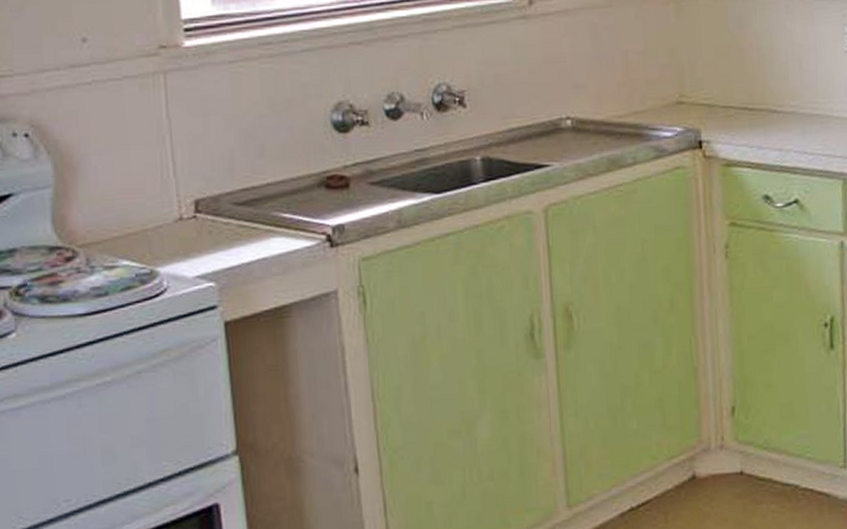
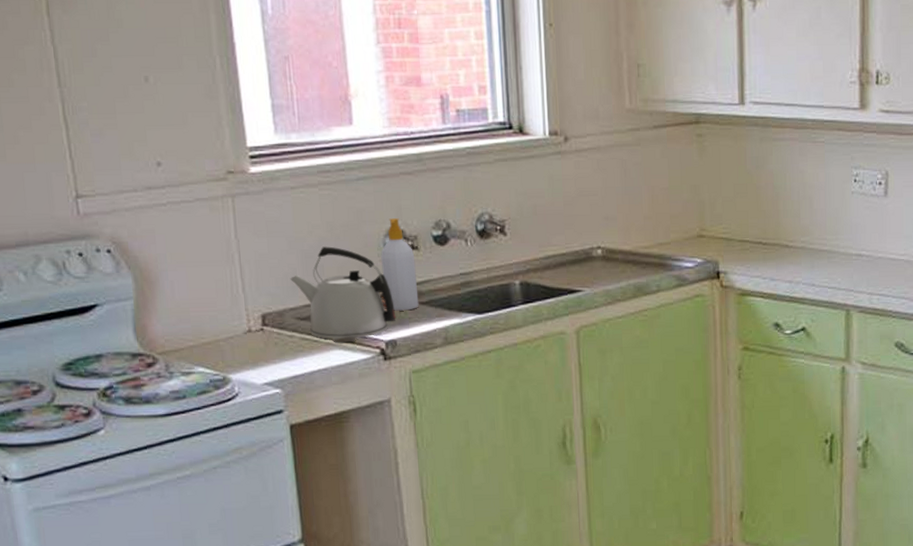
kettle: none [226,124,344,229] -> present [289,246,396,342]
soap bottle: none [327,92,370,193] -> present [381,218,419,311]

